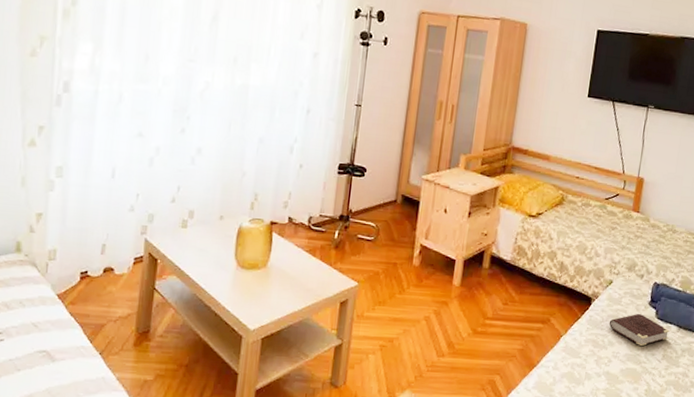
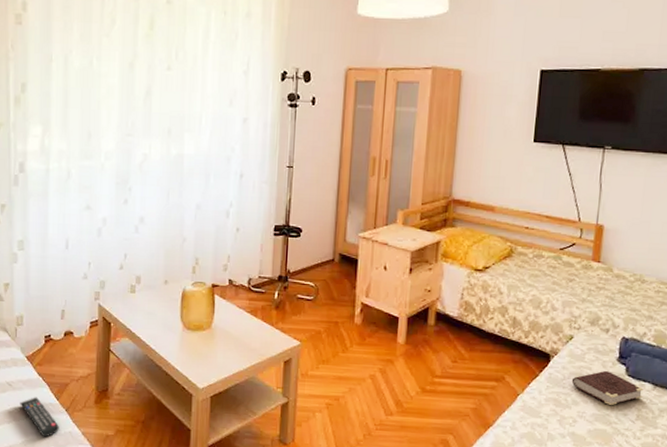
remote control: none [46,339,91,384] -> present [20,397,59,438]

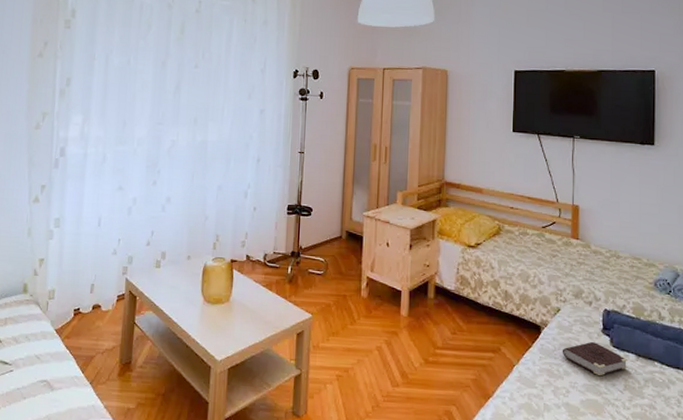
remote control: present [20,397,59,438] -> none [46,370,83,411]

